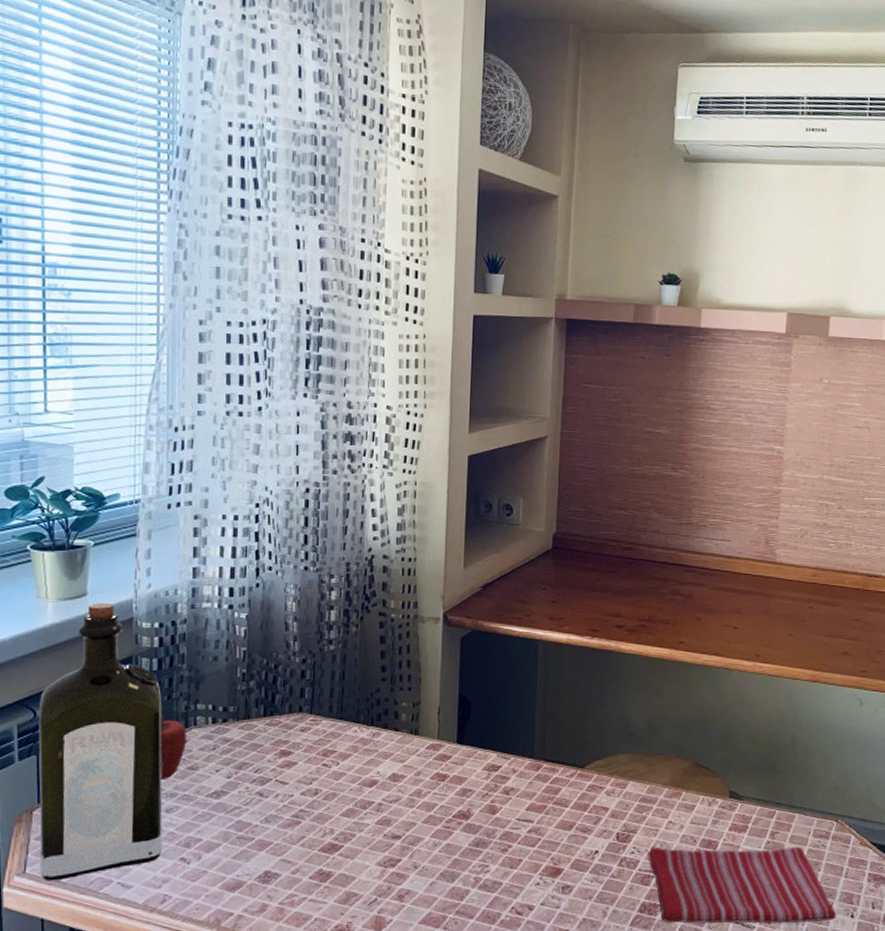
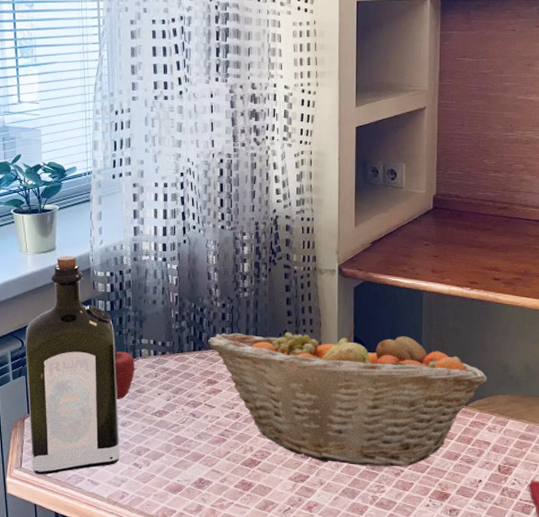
fruit basket: none [282,679,607,843] -> present [208,323,487,467]

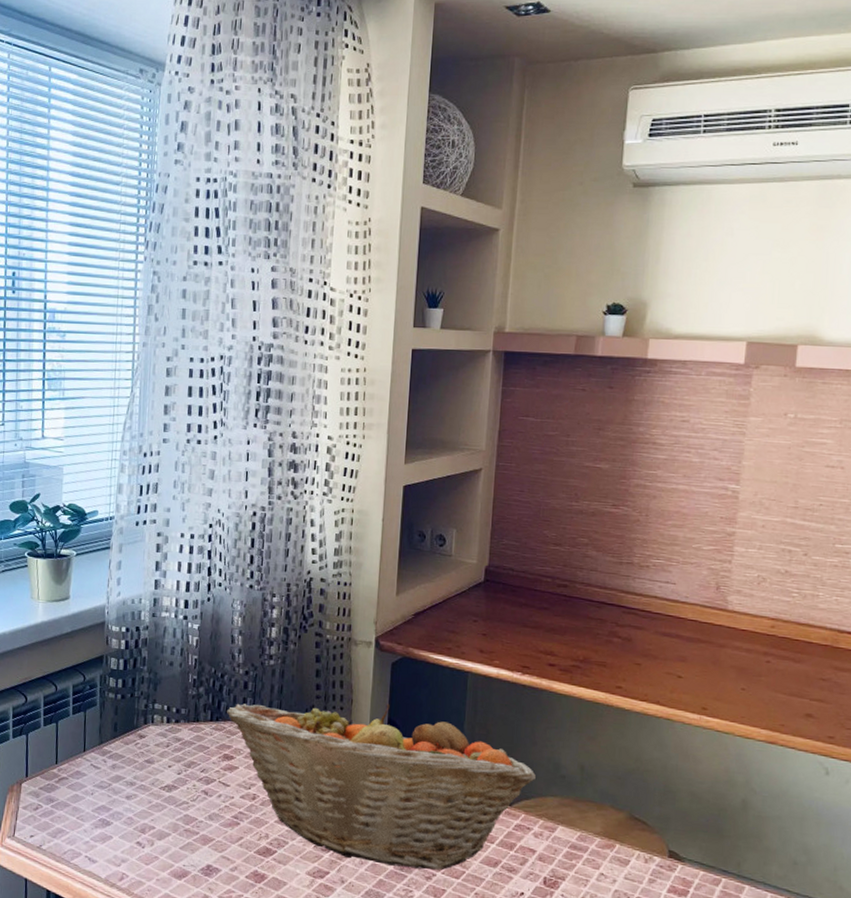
liquor: present [26,256,119,475] -> none [26,606,126,847]
apple: present [114,347,134,399] -> none [122,710,145,769]

